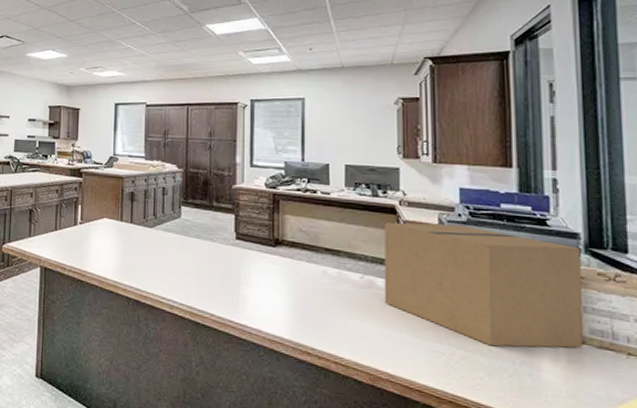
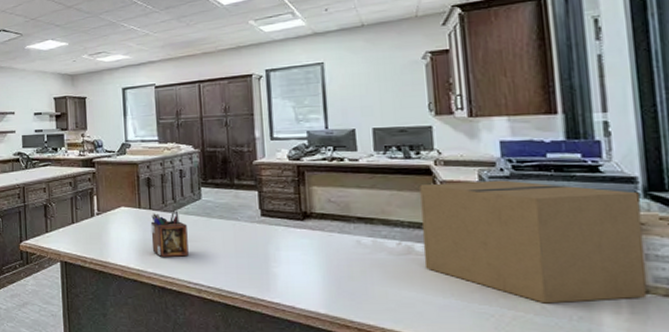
desk organizer: none [130,225,165,273] -> present [150,209,189,258]

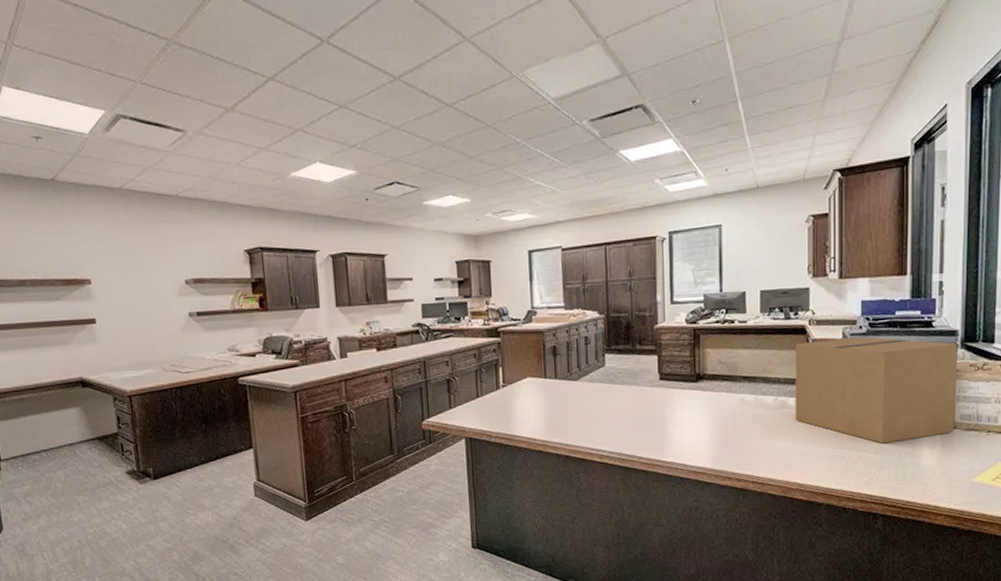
desk organizer: present [150,209,189,258] -> none [556,377,592,427]

